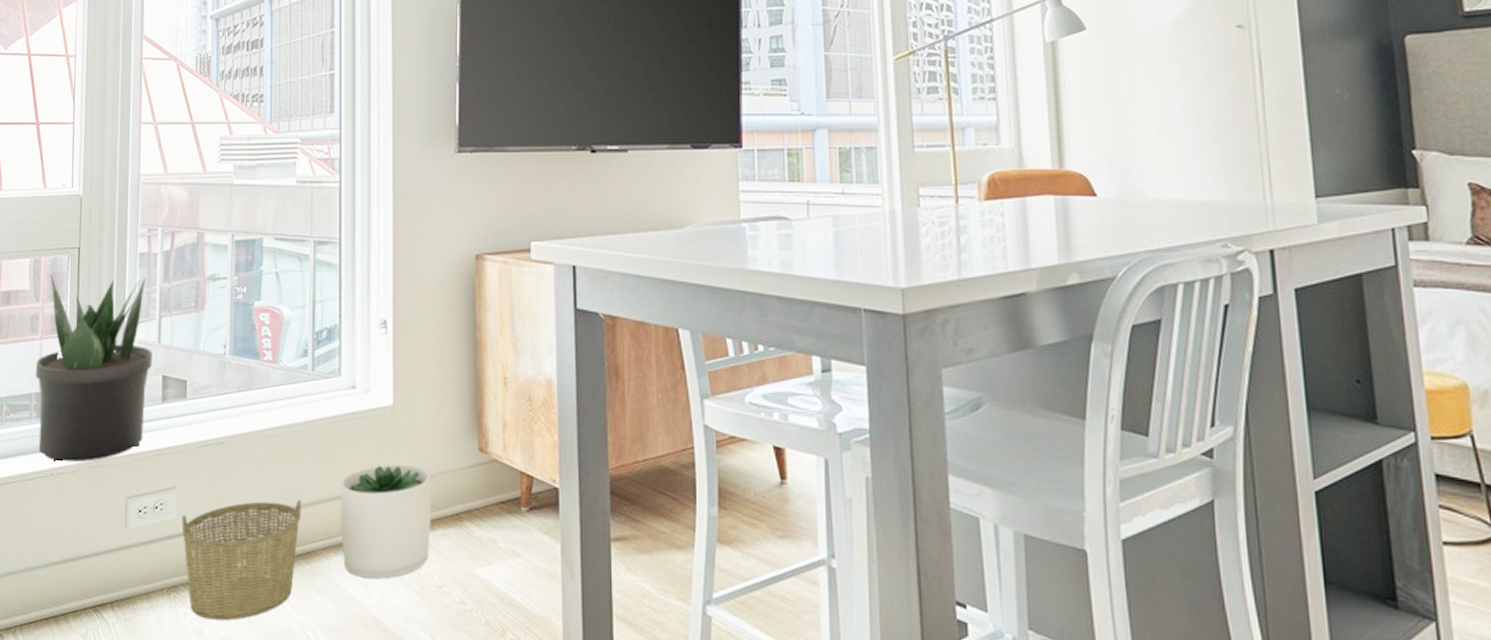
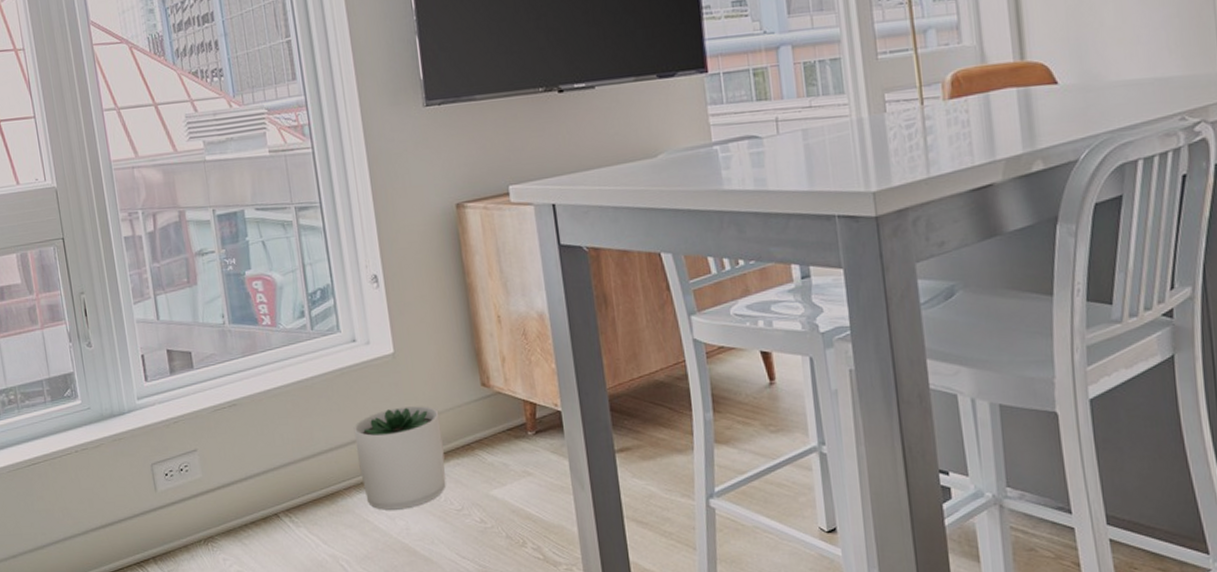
planter: present [36,274,153,463] -> none [39,260,158,439]
basket: present [181,499,301,621] -> none [207,447,322,562]

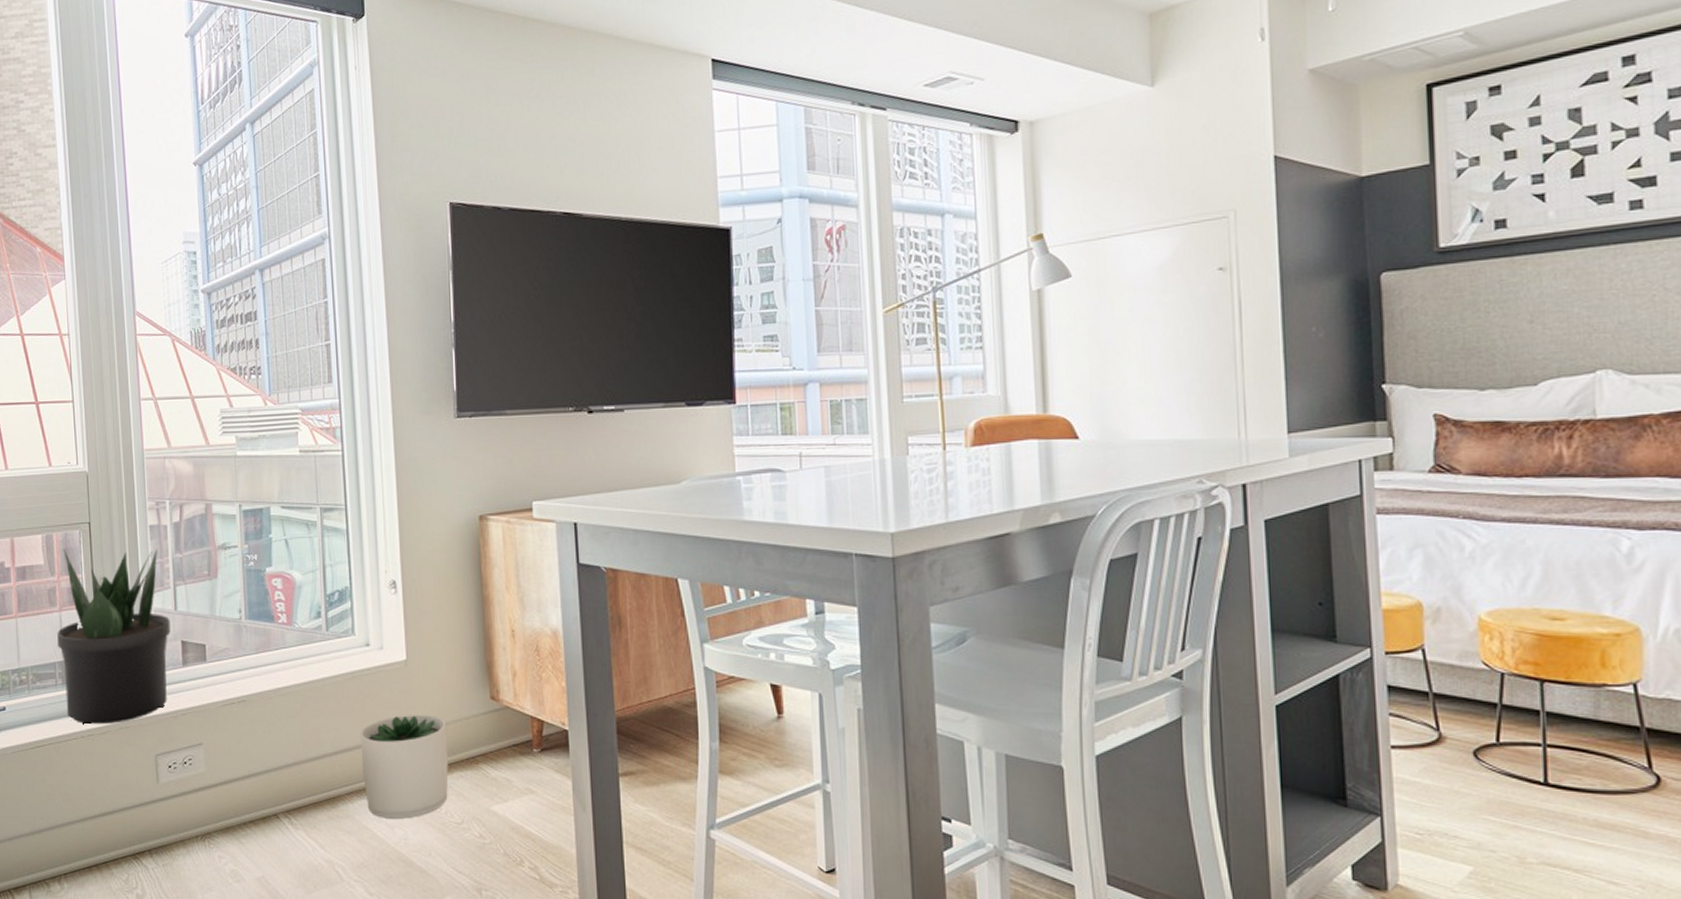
planter: none [39,260,158,439] -> present [57,549,171,725]

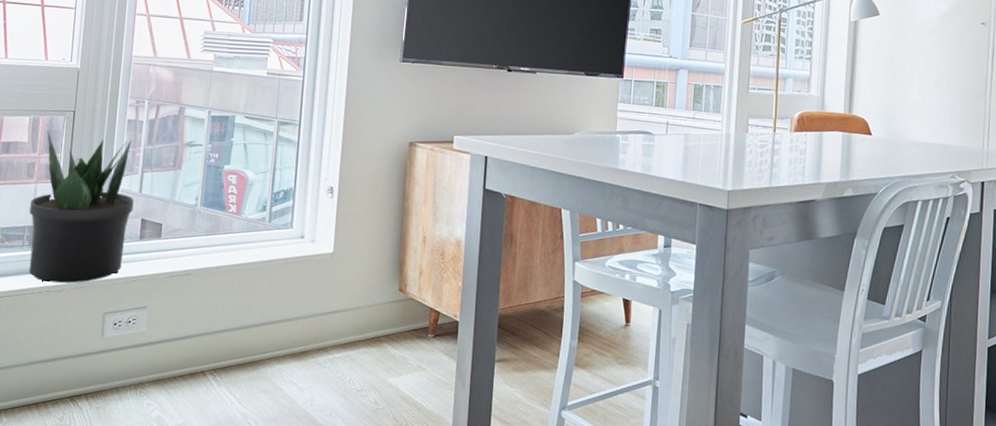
planter: present [360,715,449,819] -> none [283,298,360,384]

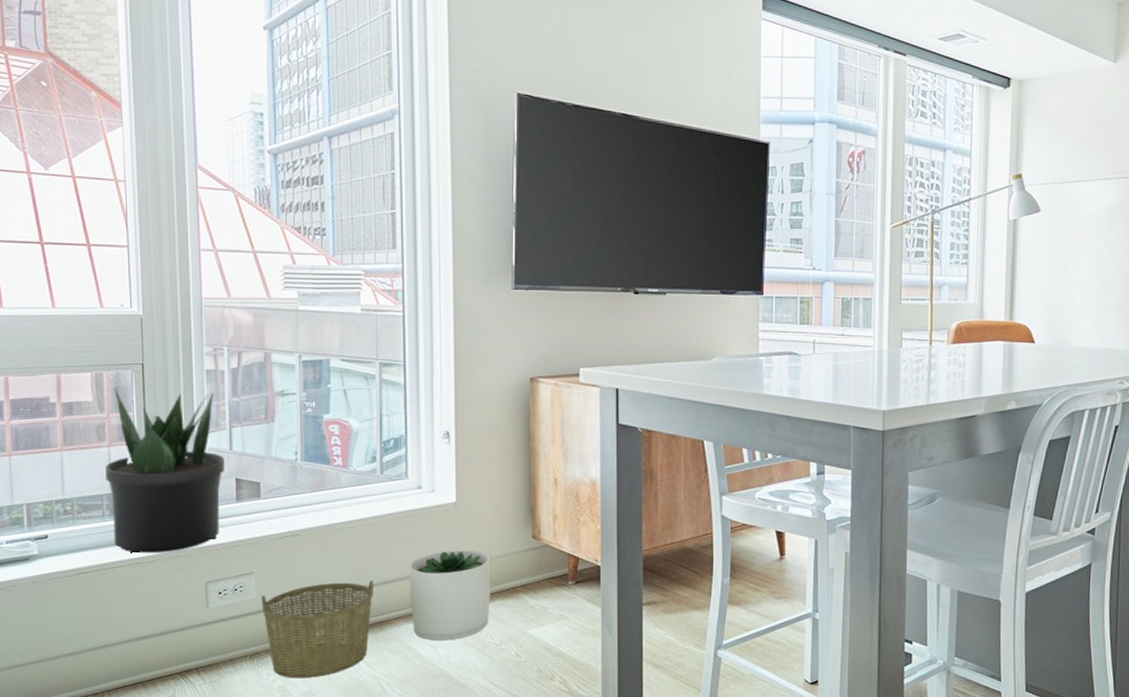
basket: none [150,320,252,411] -> present [261,579,373,679]
planter: none [283,298,360,384] -> present [409,550,491,640]

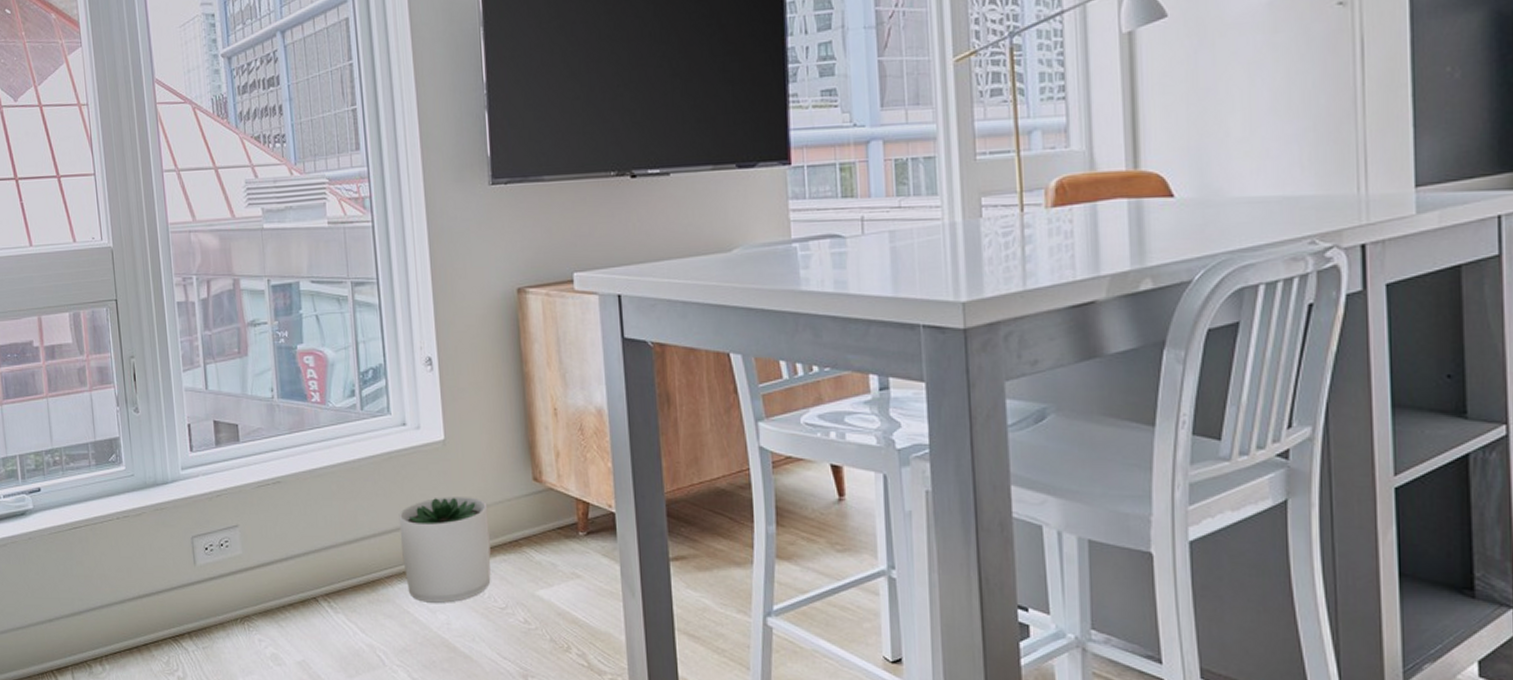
planter: present [105,387,225,554] -> none [88,327,202,506]
basket: present [261,579,373,679] -> none [247,532,363,646]

